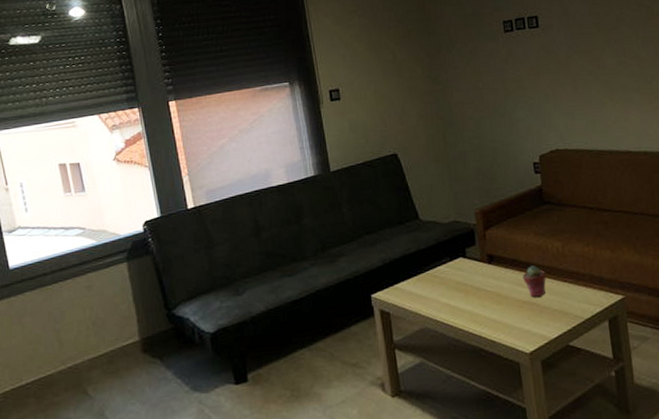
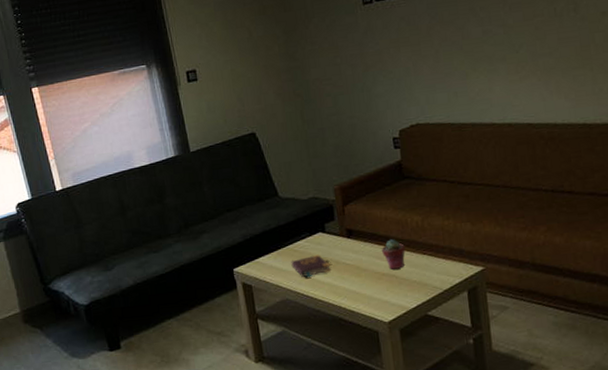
book: none [431,280,472,305] -> present [291,254,331,278]

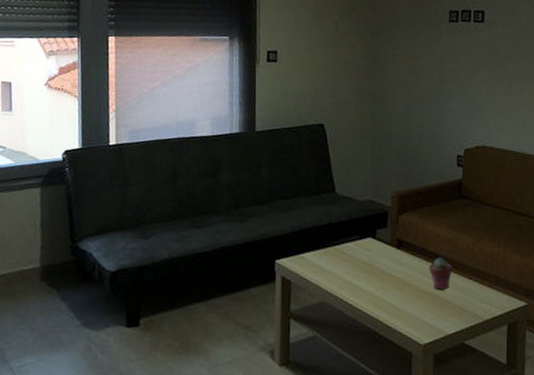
book: present [291,254,331,278] -> none [335,260,375,283]

